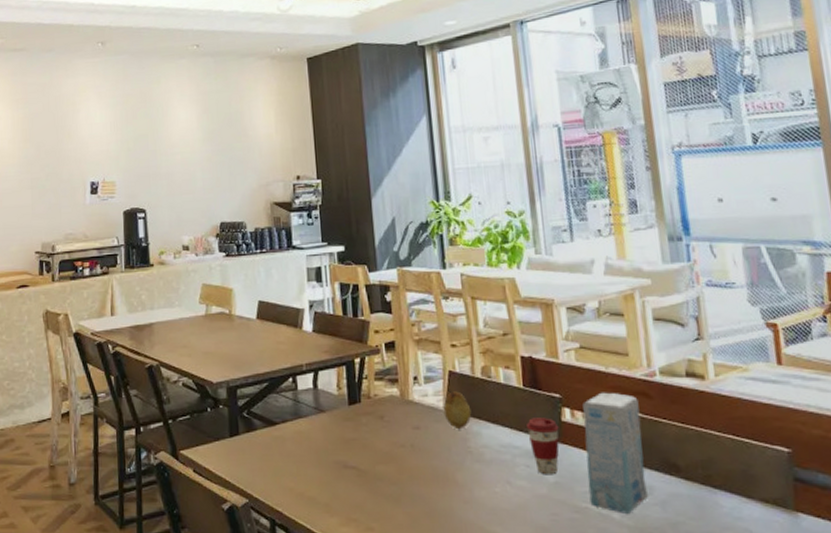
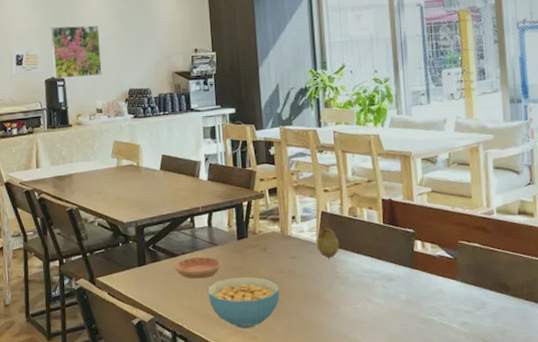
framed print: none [131,148,189,210] -> present [51,25,102,79]
saucer: none [273,425,330,453] -> present [174,256,222,279]
cereal bowl: none [313,451,401,516] -> present [207,276,280,328]
coffee cup: present [527,417,560,475] -> none [385,248,412,294]
napkin: present [582,392,648,514] -> none [432,227,482,324]

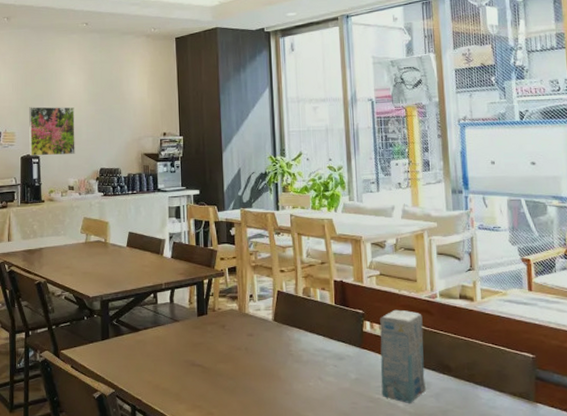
saucer: present [174,256,222,279] -> none [136,332,182,354]
cereal bowl: present [207,276,280,328] -> none [167,352,236,404]
fruit: present [316,226,340,259] -> none [272,305,294,337]
napkin: none [432,227,482,324] -> present [380,309,426,403]

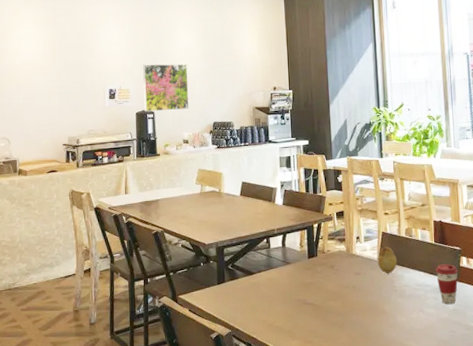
fruit: none [272,305,294,337] -> present [377,245,397,274]
coffee cup: none [336,328,361,373] -> present [436,264,458,305]

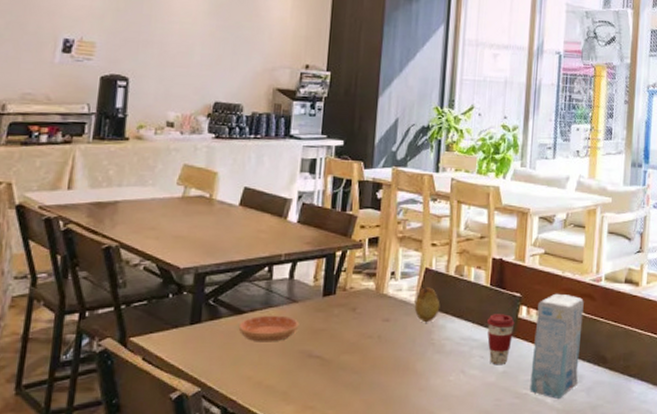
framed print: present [143,64,189,112] -> none [114,10,187,80]
saucer: none [251,274,294,295] -> present [238,315,300,342]

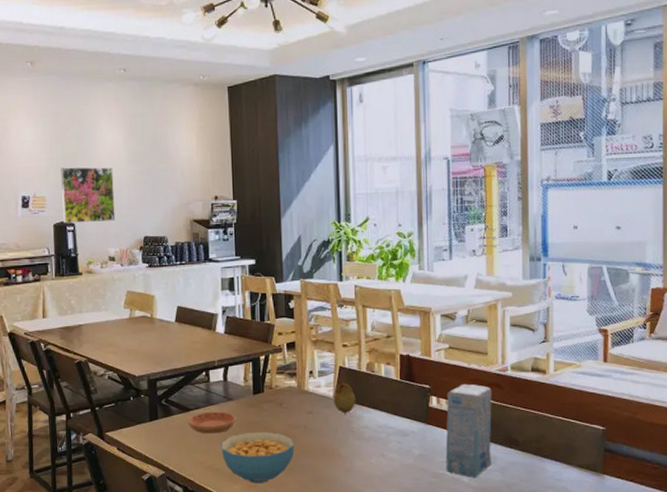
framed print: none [114,10,187,80] -> present [61,167,116,224]
cereal bowl: none [275,341,364,404] -> present [221,431,294,483]
coffee cup: present [487,314,515,365] -> none [401,404,426,449]

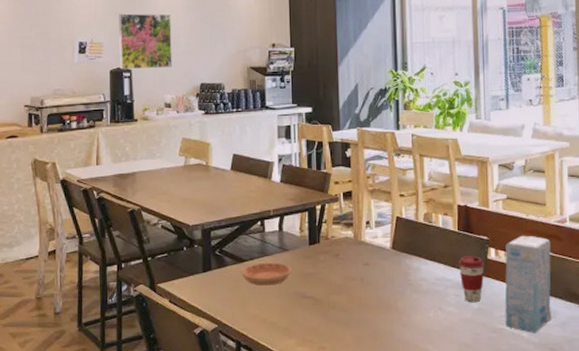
cereal bowl: present [221,431,294,483] -> none [275,283,351,338]
fruit: present [333,381,356,414] -> none [390,231,414,266]
coffee cup: none [401,404,426,449] -> present [459,256,485,303]

